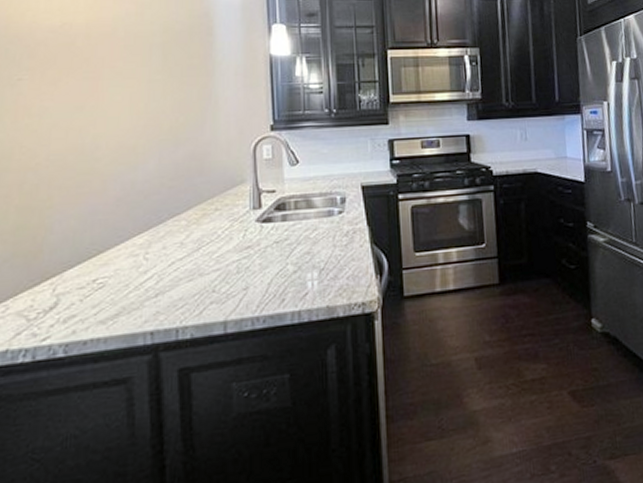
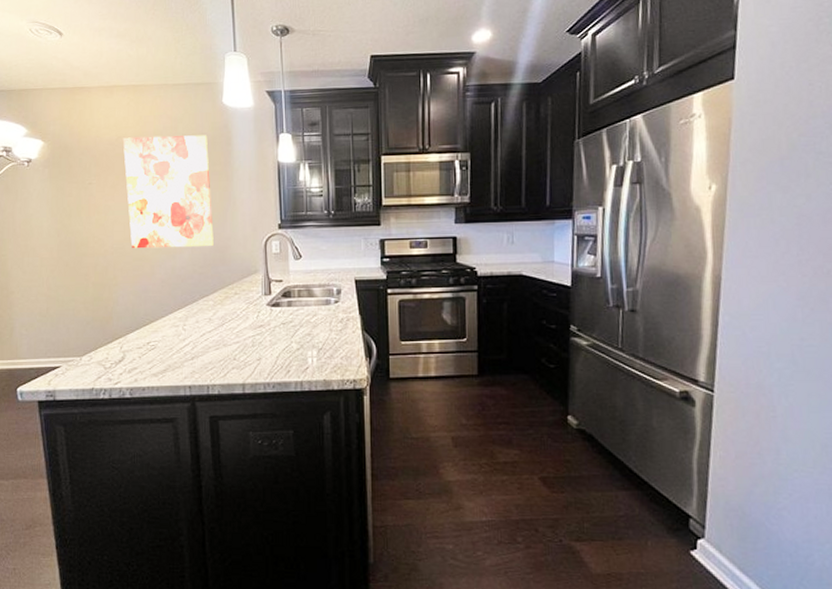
wall art: none [69,23,189,160] -> present [122,135,214,249]

